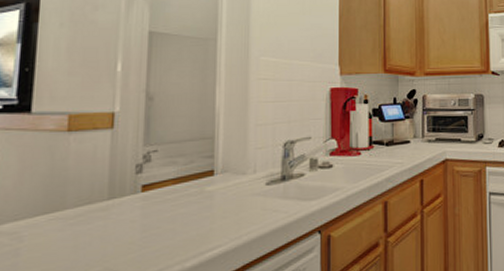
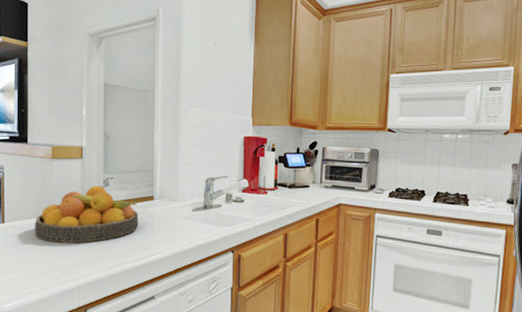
fruit bowl: none [32,162,193,249] -> present [34,185,139,243]

